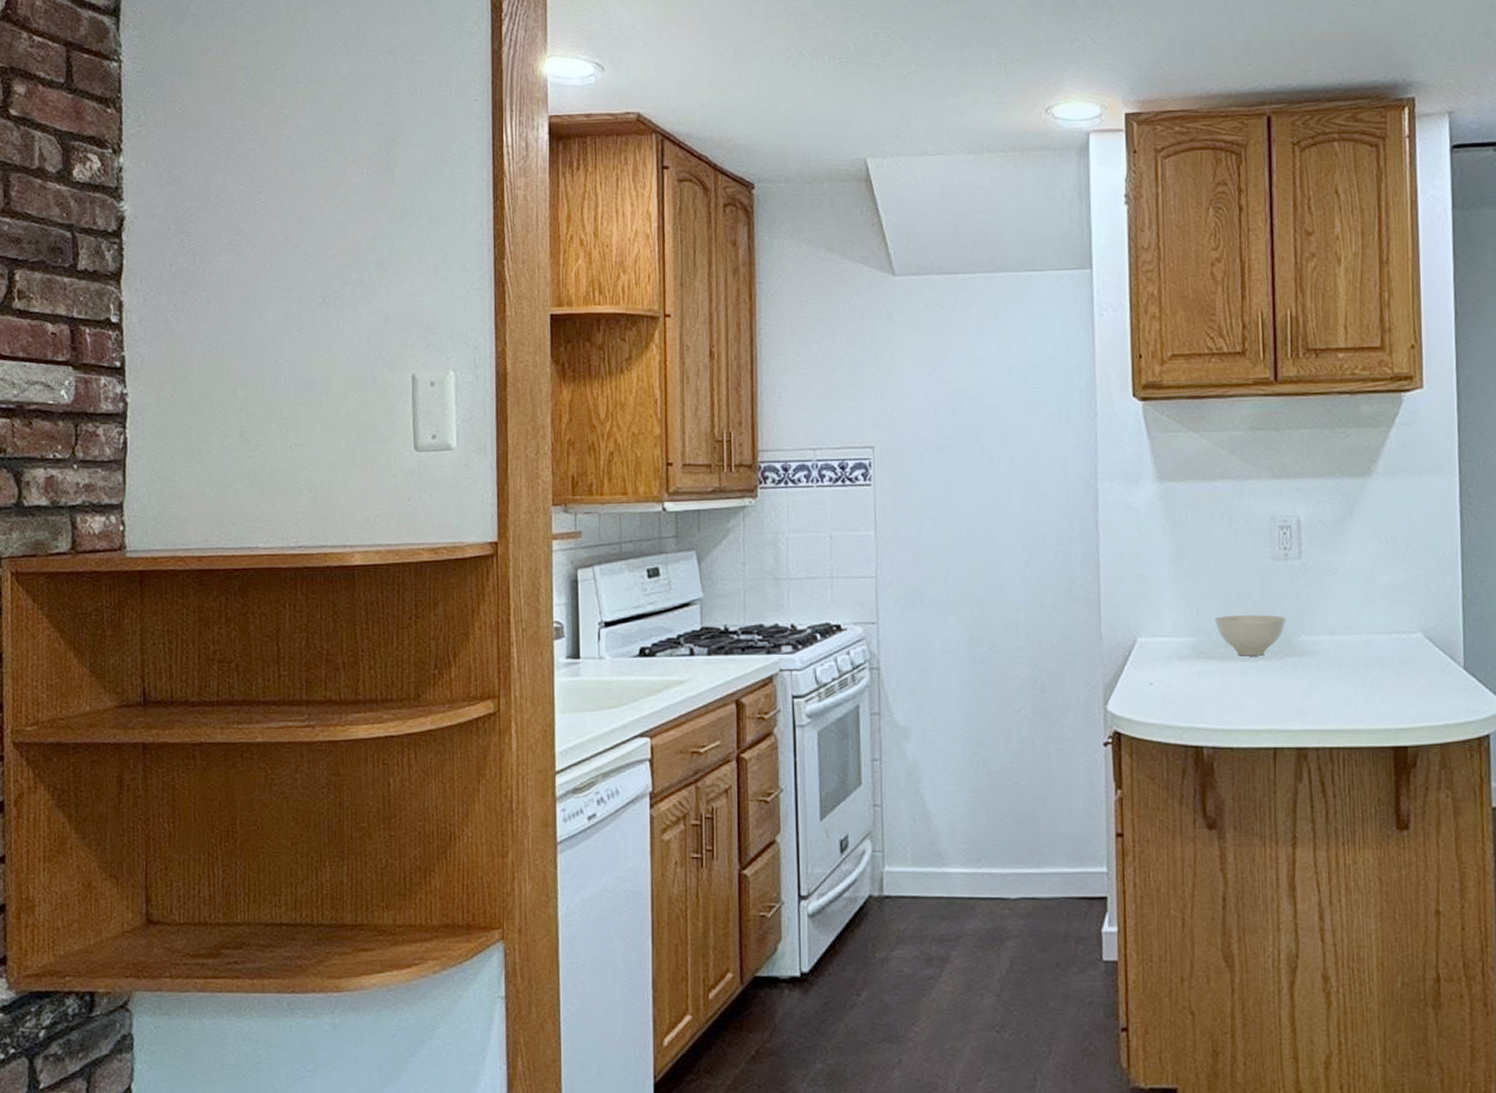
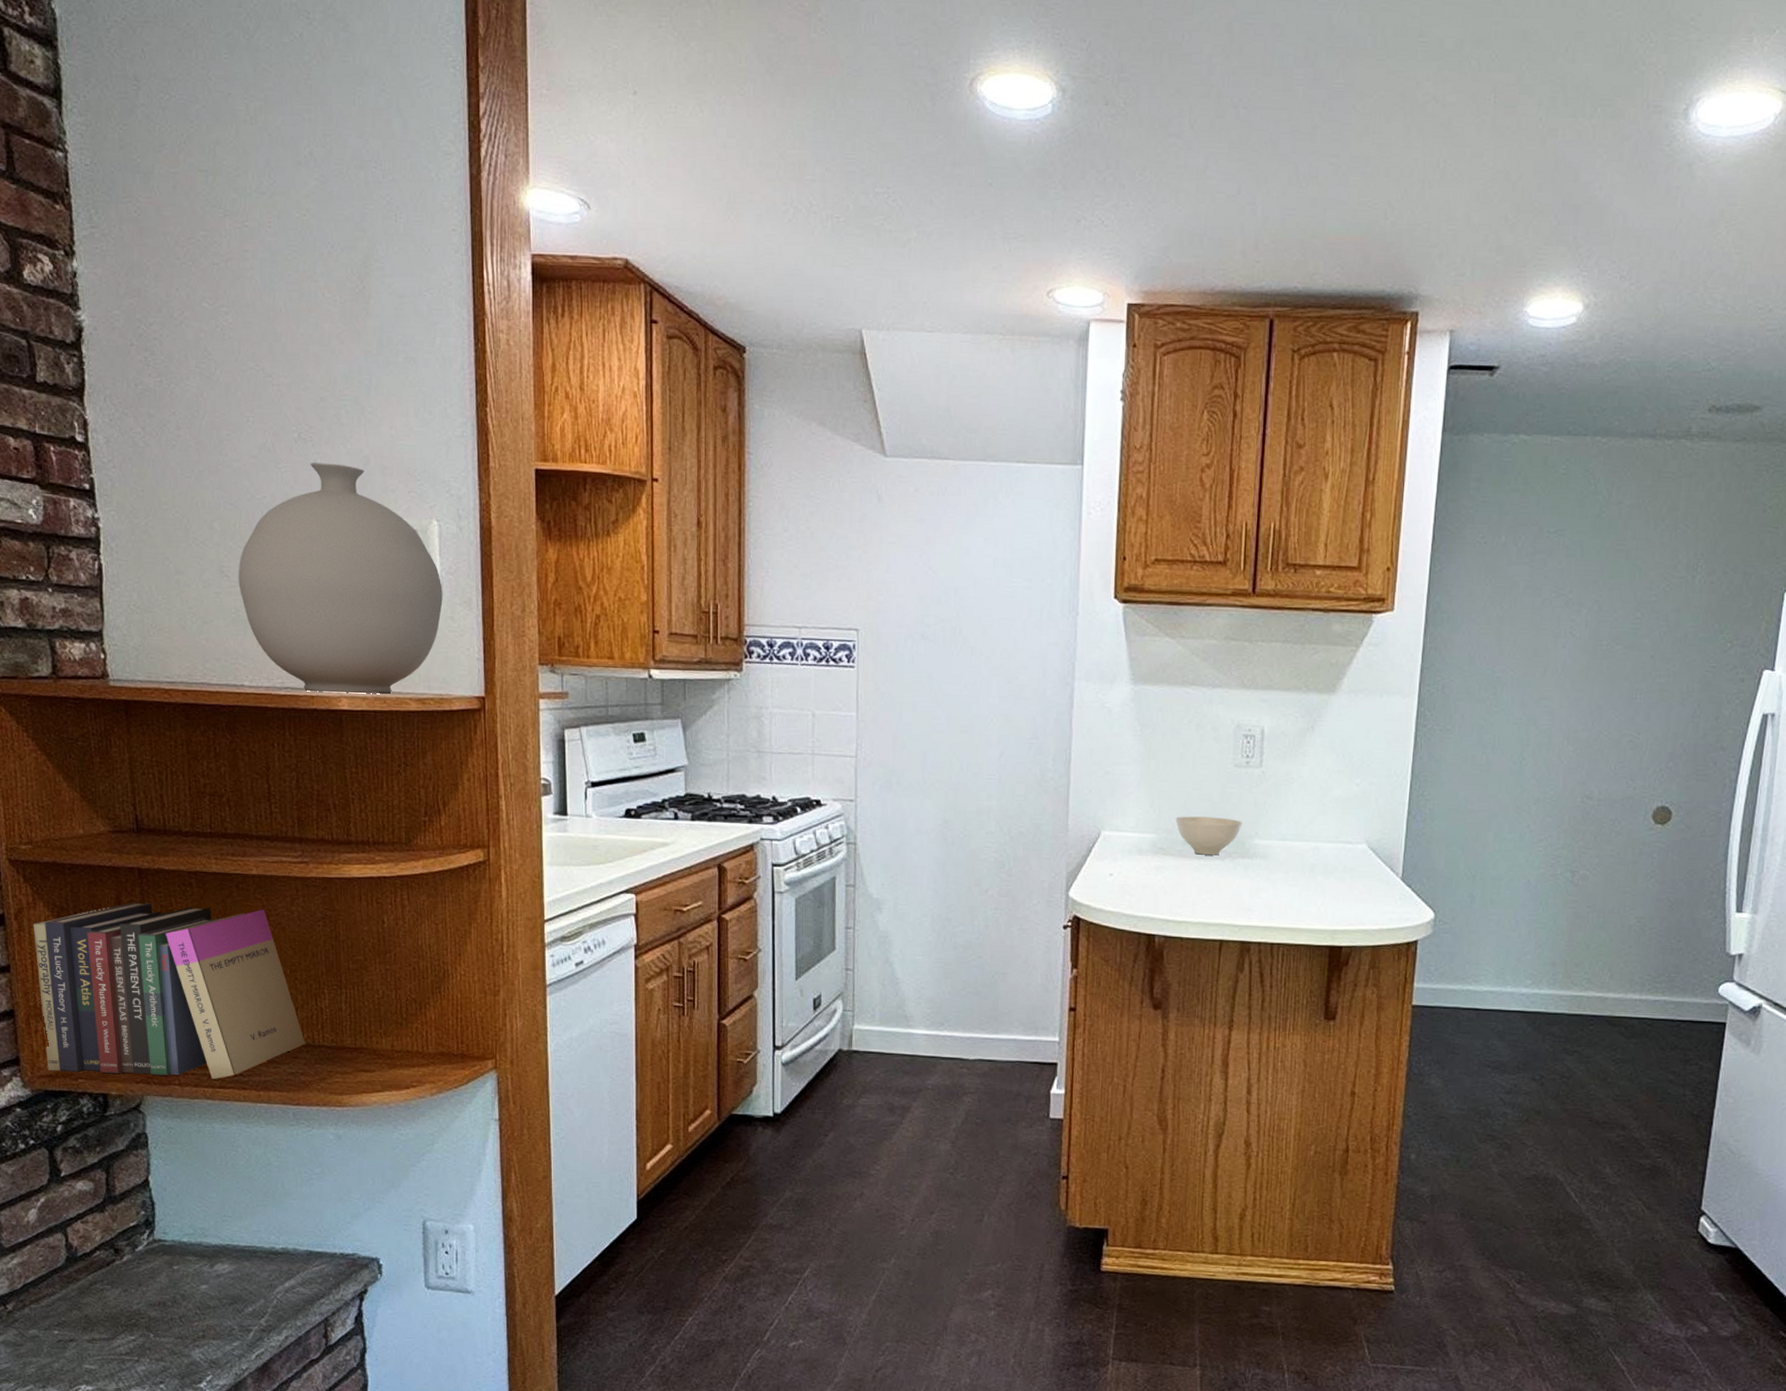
books: none [32,779,303,970] -> present [33,902,305,1079]
decorative vase: none [258,324,458,549] -> present [238,463,443,694]

